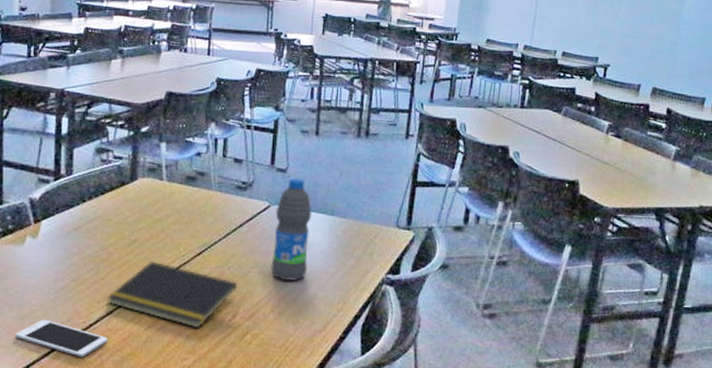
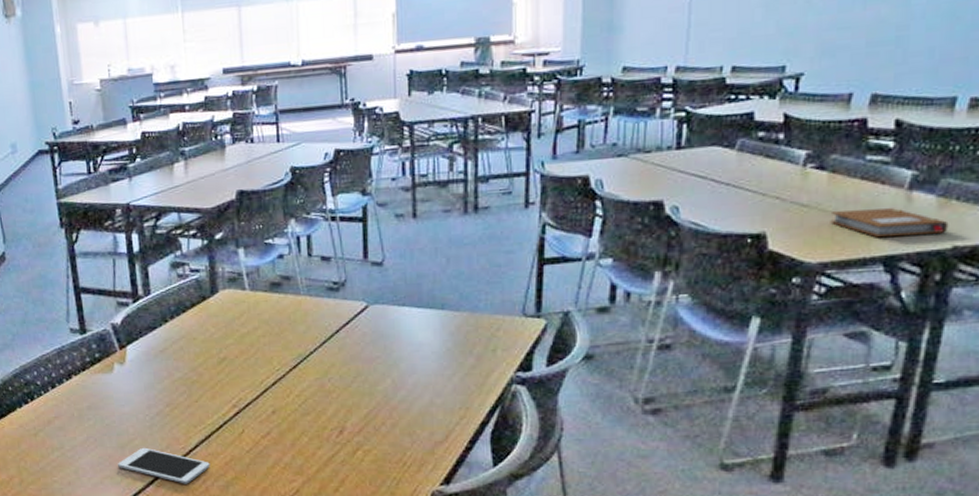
notepad: present [106,261,238,328] -> none [203,378,342,447]
water bottle: present [271,178,312,281] -> none [375,271,419,388]
notebook: none [622,170,698,195] -> present [830,208,949,237]

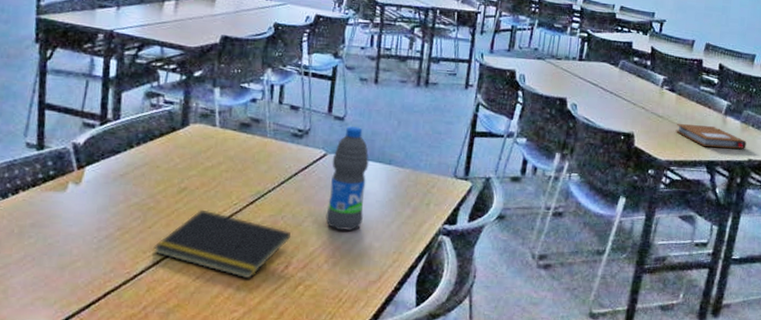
cell phone: present [118,447,210,484] -> none [54,269,154,310]
notepad: none [203,378,342,447] -> present [153,209,292,279]
water bottle: none [375,271,419,388] -> present [325,126,369,230]

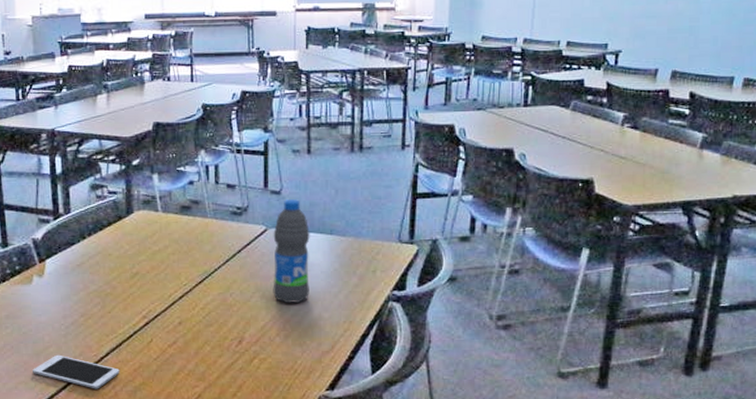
cell phone: none [54,269,154,310] -> present [33,354,120,389]
notepad: present [153,209,292,279] -> none [115,292,242,356]
notebook: present [675,124,747,149] -> none [642,163,730,185]

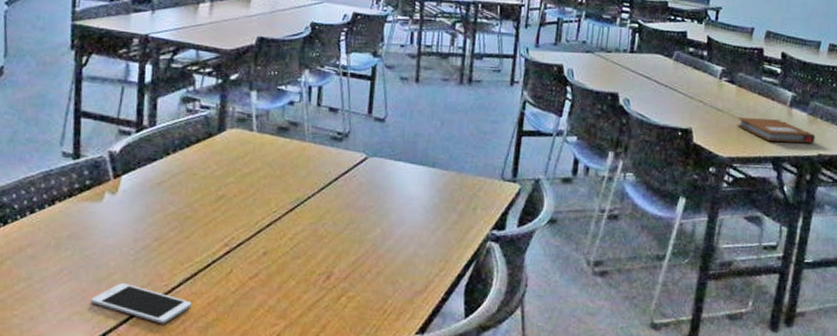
water bottle: present [273,199,310,303] -> none [368,128,412,238]
notebook: none [642,163,730,185] -> present [737,117,815,143]

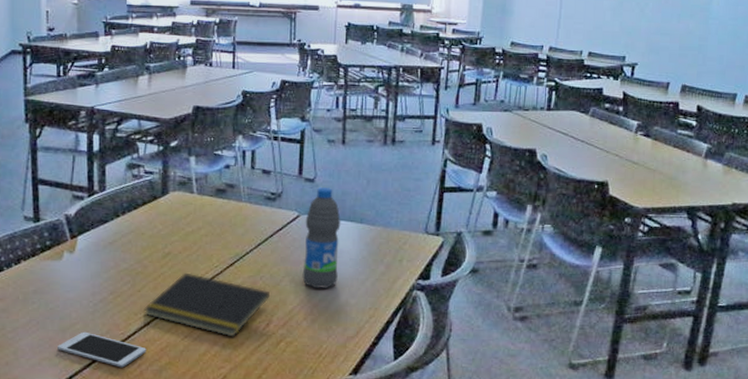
notepad: none [191,218,333,291] -> present [143,272,271,337]
water bottle: none [368,128,412,238] -> present [302,187,341,288]
notebook: present [737,117,815,143] -> none [652,170,730,193]

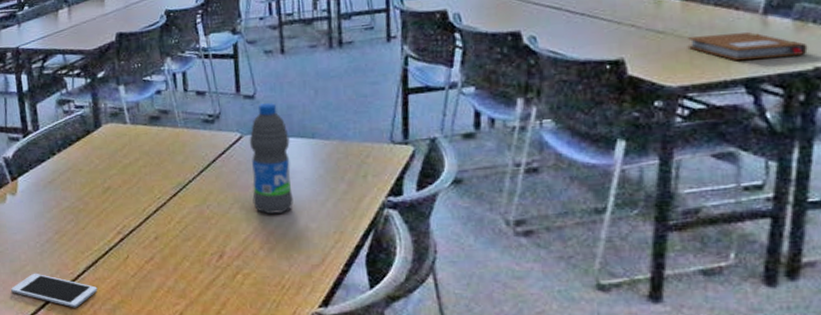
notepad: present [143,272,271,337] -> none [90,206,221,272]
notebook: none [652,170,730,193] -> present [687,32,808,60]

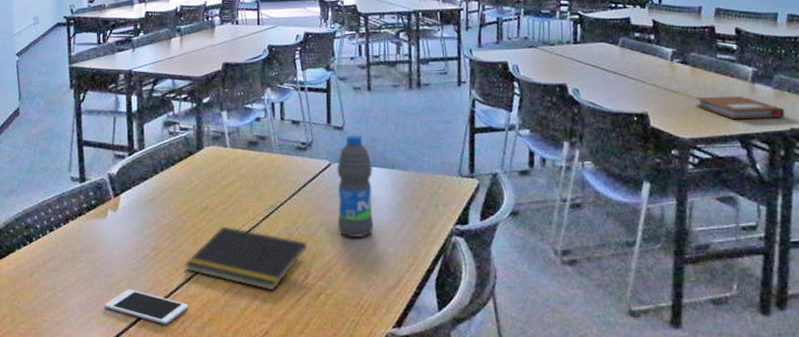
notepad: none [90,206,221,272] -> present [184,226,308,291]

